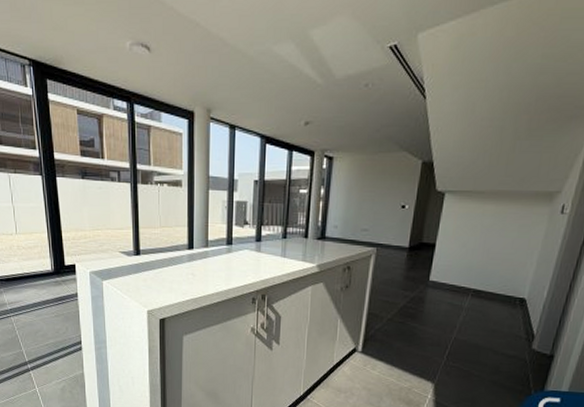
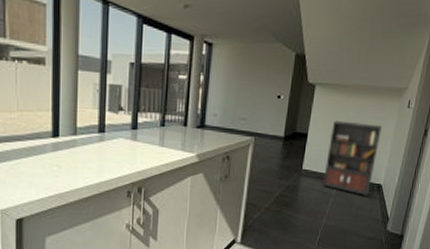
bookcase: none [453,229,527,311] -> present [322,120,382,196]

